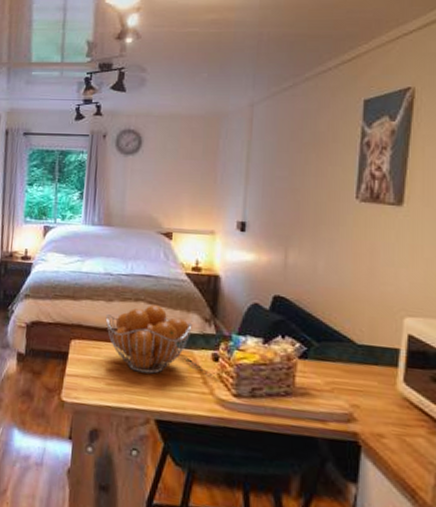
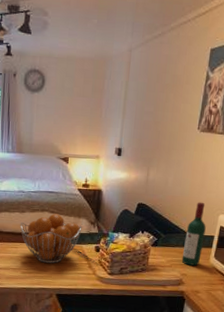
wine bottle: none [349,297,384,394] -> present [181,202,206,266]

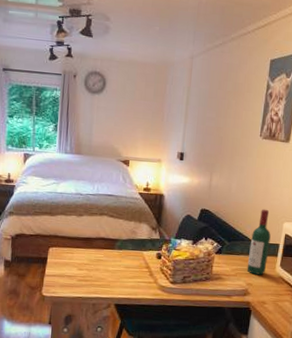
fruit basket: present [20,214,82,263] -> none [76,218,143,271]

